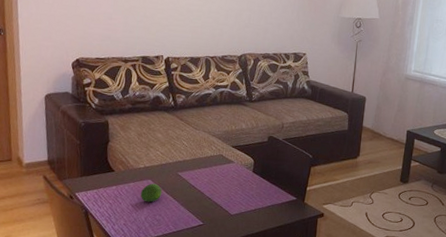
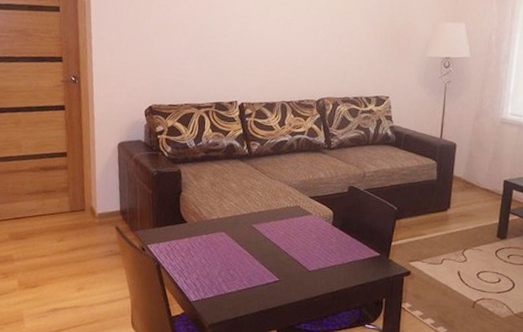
fruit: present [140,183,163,203] -> none [213,236,237,256]

